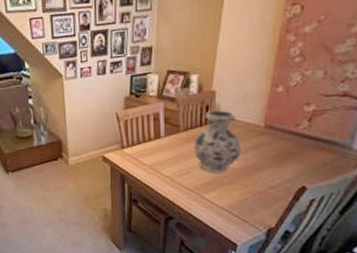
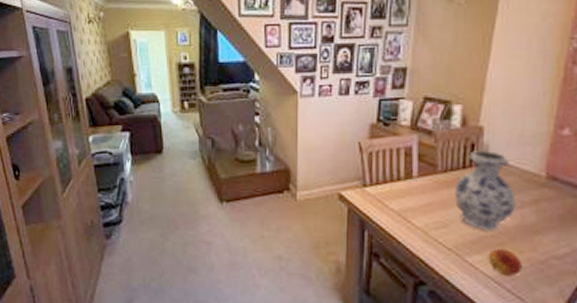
fruit: none [221,185,246,206] -> present [488,248,522,276]

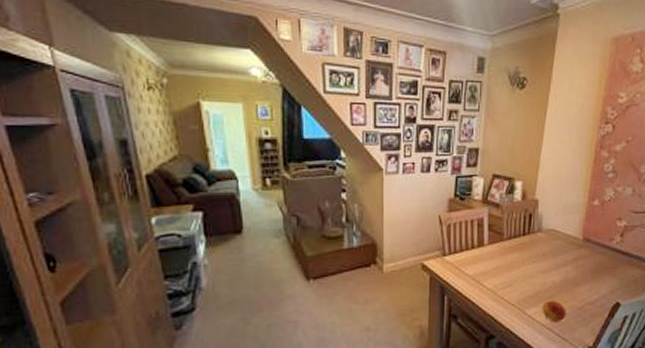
vase: present [455,149,516,231] -> none [517,219,562,287]

